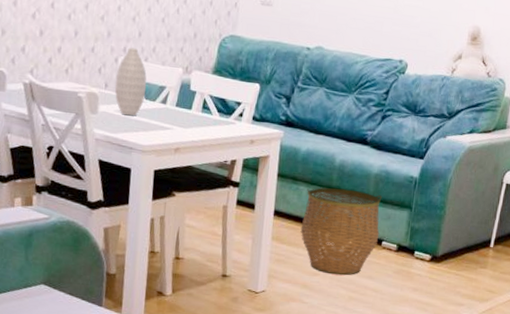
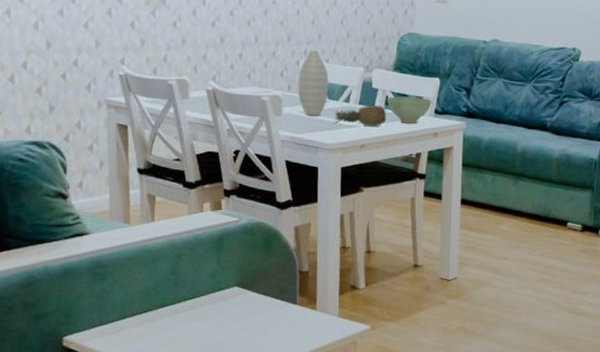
fruit: none [149,107,204,130] -> present [334,105,387,126]
bowl: none [204,100,250,130] -> present [386,96,432,124]
basket: present [300,187,382,275] -> none [487,174,565,258]

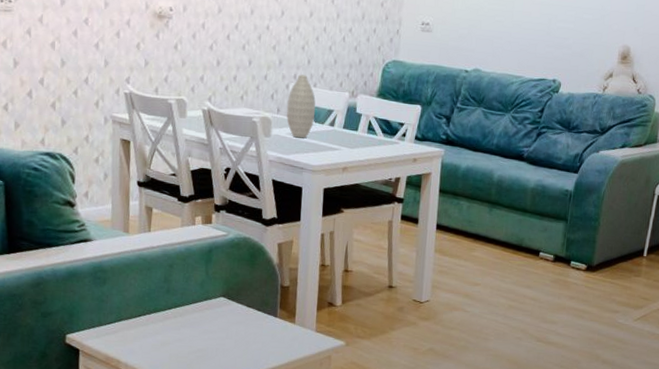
fruit: present [334,105,387,126] -> none [319,129,369,150]
bowl: present [386,96,432,124] -> none [369,121,413,149]

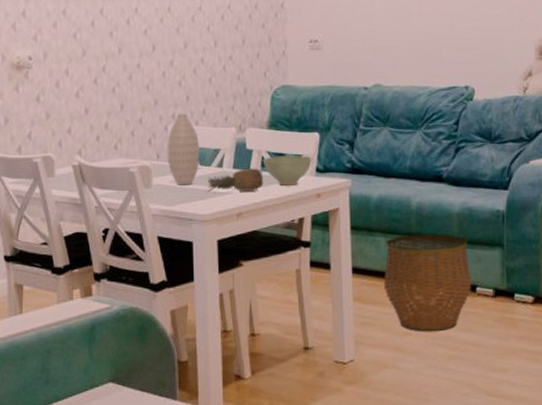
fruit: none [319,129,369,150] -> present [207,168,264,192]
bowl: none [369,121,413,149] -> present [262,155,312,186]
basket: none [461,202,539,285] -> present [383,233,472,332]

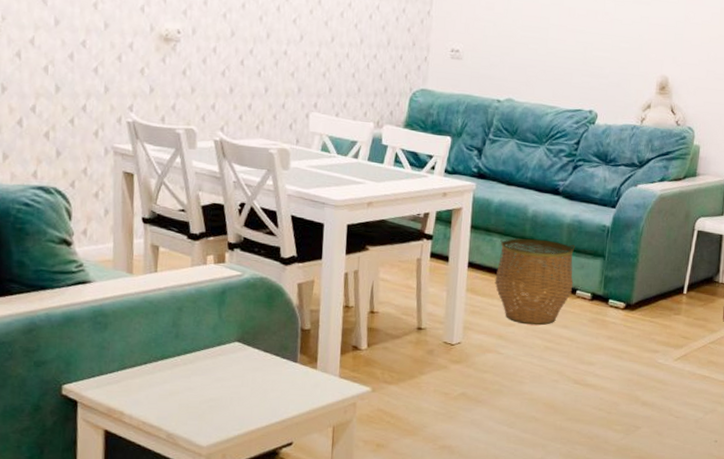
vase: present [167,113,200,185] -> none [306,103,339,171]
fruit: present [207,168,264,192] -> none [341,162,396,184]
bowl: present [262,155,312,186] -> none [396,153,442,183]

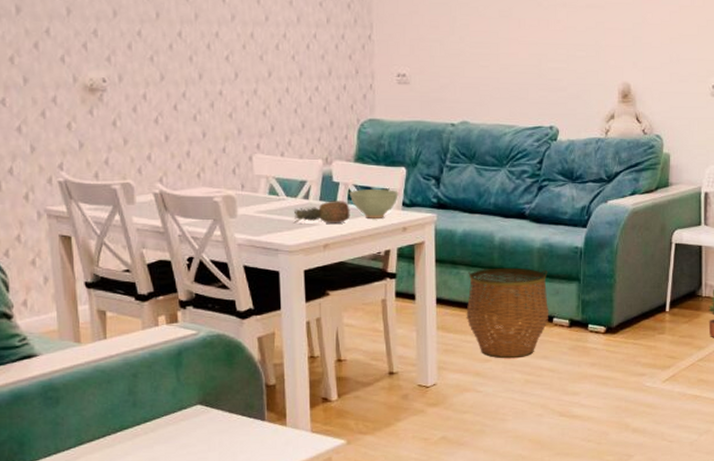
fruit: none [341,162,396,184] -> present [293,201,350,223]
bowl: none [396,153,442,183] -> present [349,189,399,218]

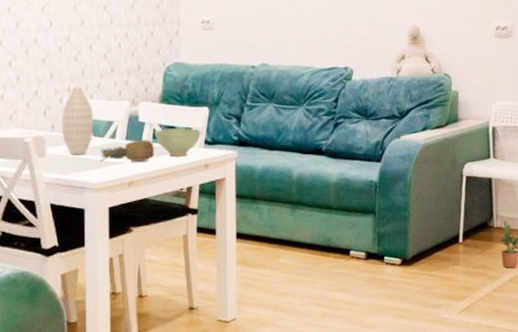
vase: none [251,144,286,216] -> present [61,87,94,155]
basket: present [466,267,549,359] -> none [265,202,346,292]

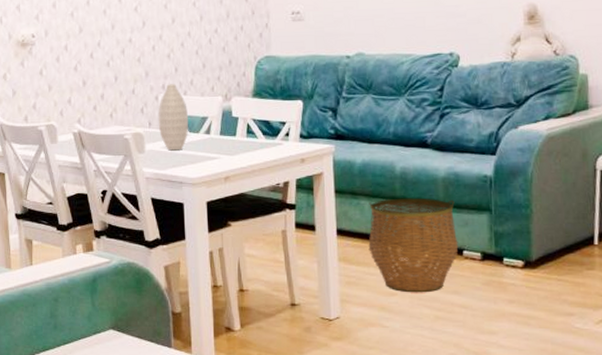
fruit: present [100,140,155,162] -> none [196,134,250,157]
bowl: present [154,128,201,156] -> none [248,122,296,151]
basket: none [265,202,346,292] -> present [368,198,459,293]

